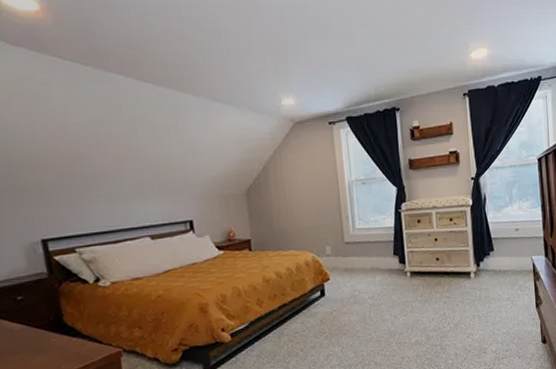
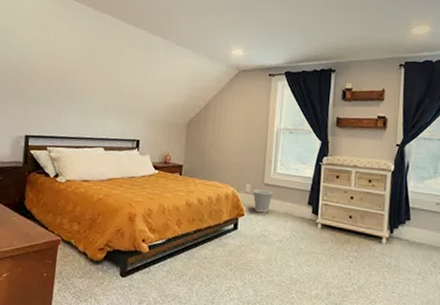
wastebasket: none [334,248,356,274] -> present [253,189,273,213]

